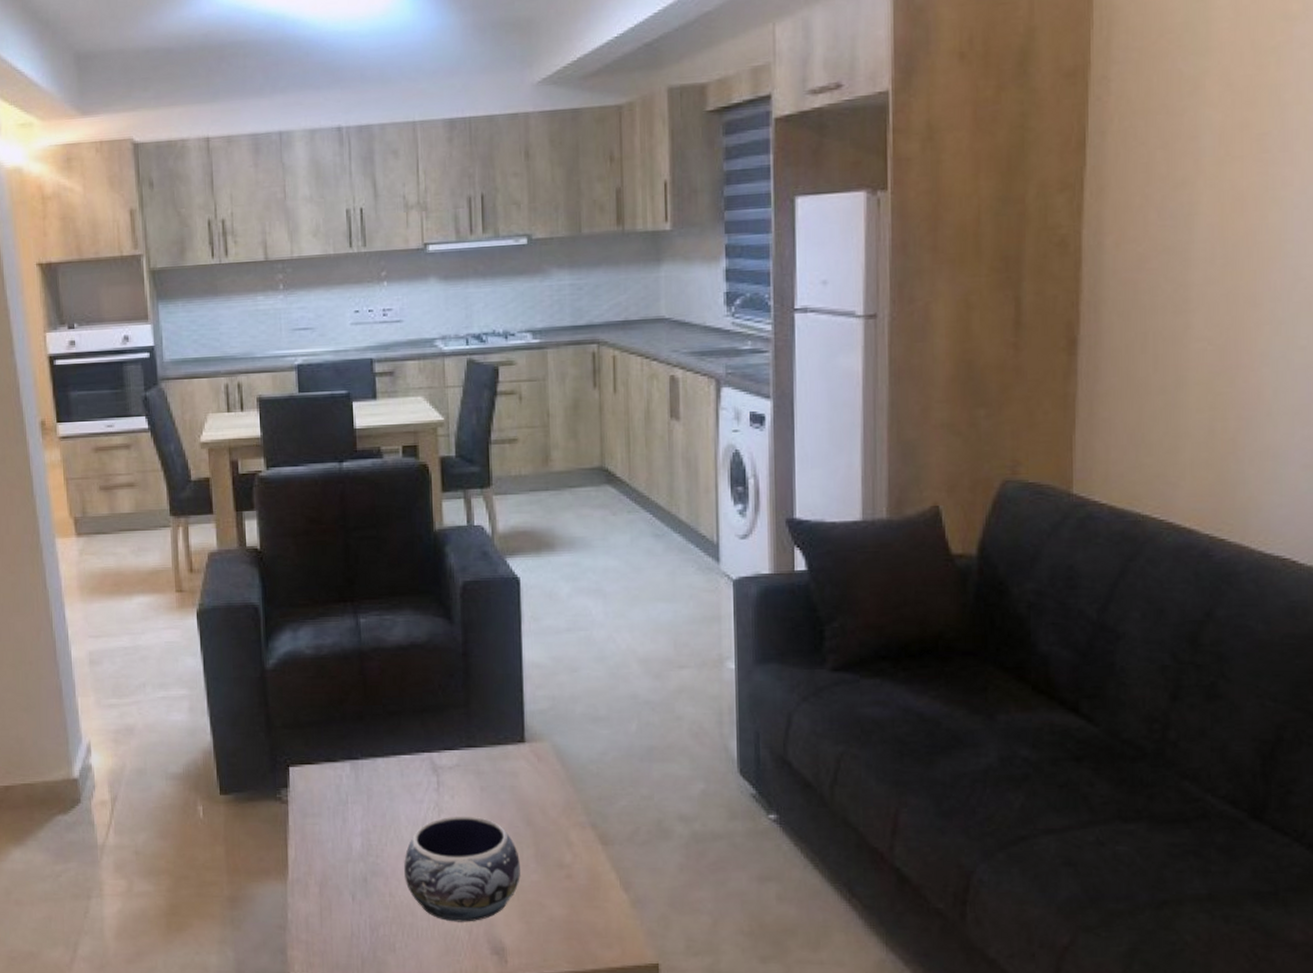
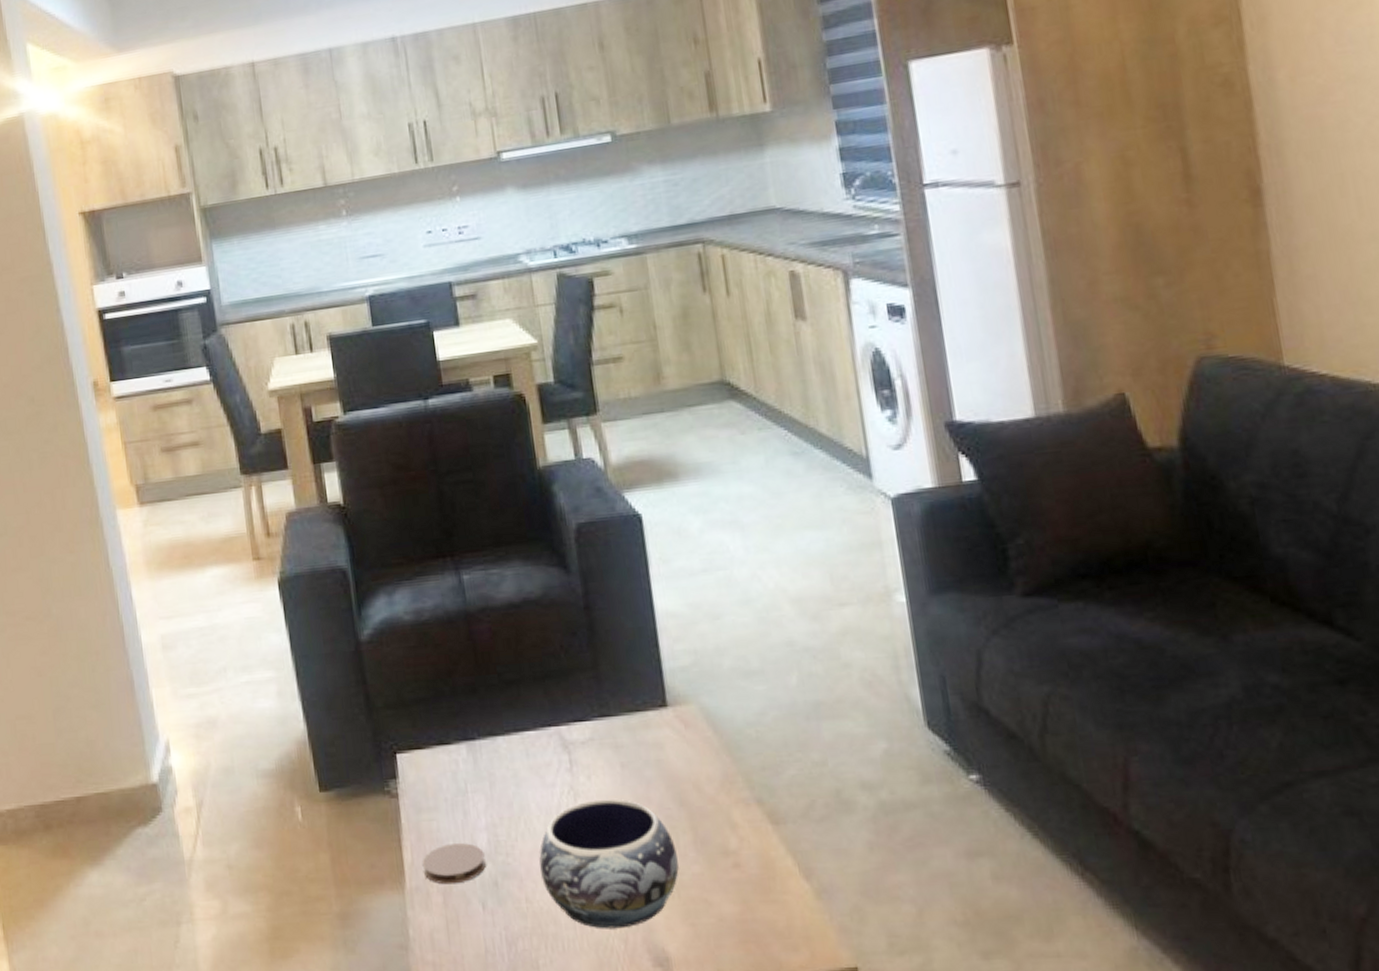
coaster: none [304,845,358,878] -> present [422,843,486,885]

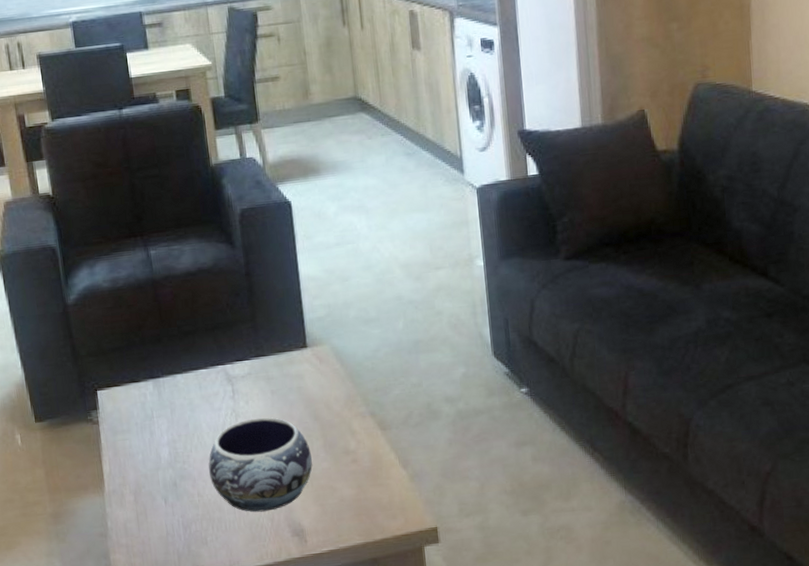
coaster: present [422,843,486,885] -> none [118,455,168,487]

